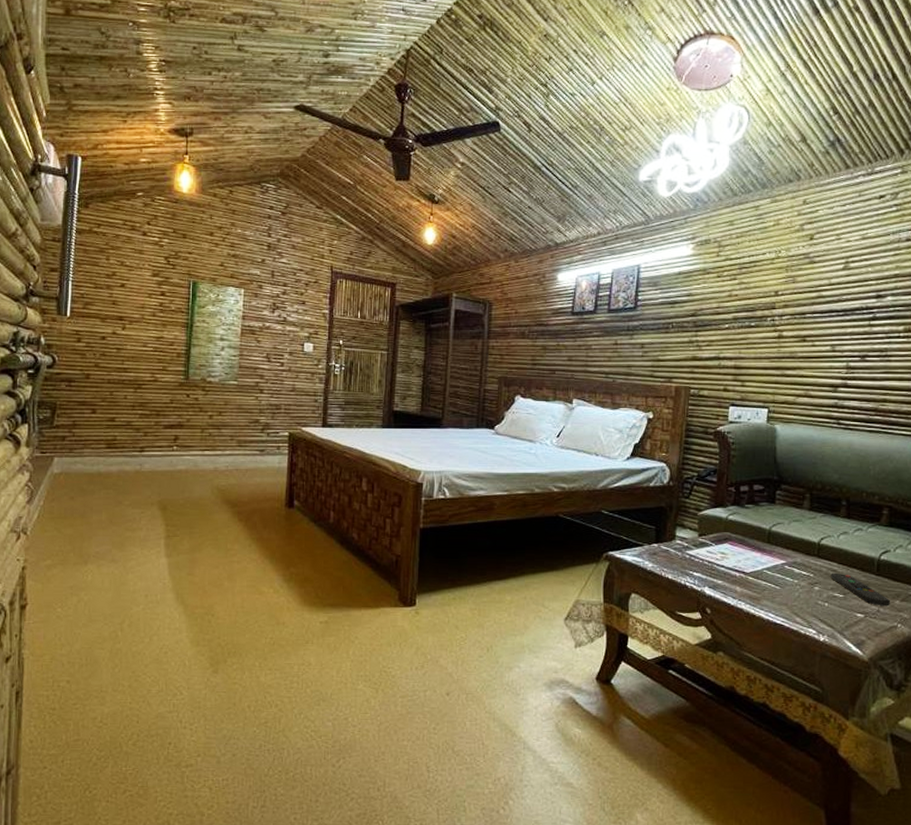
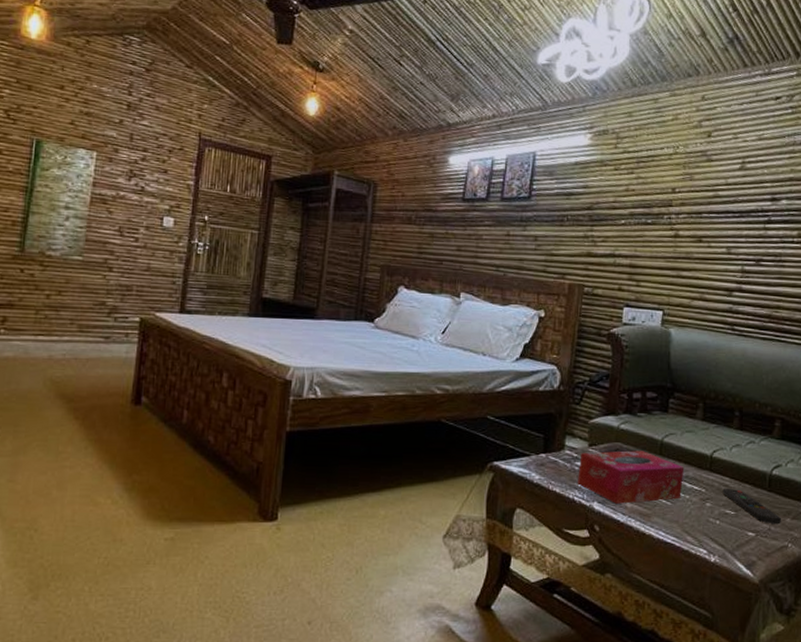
tissue box: none [689,539,793,588] -> present [577,450,685,504]

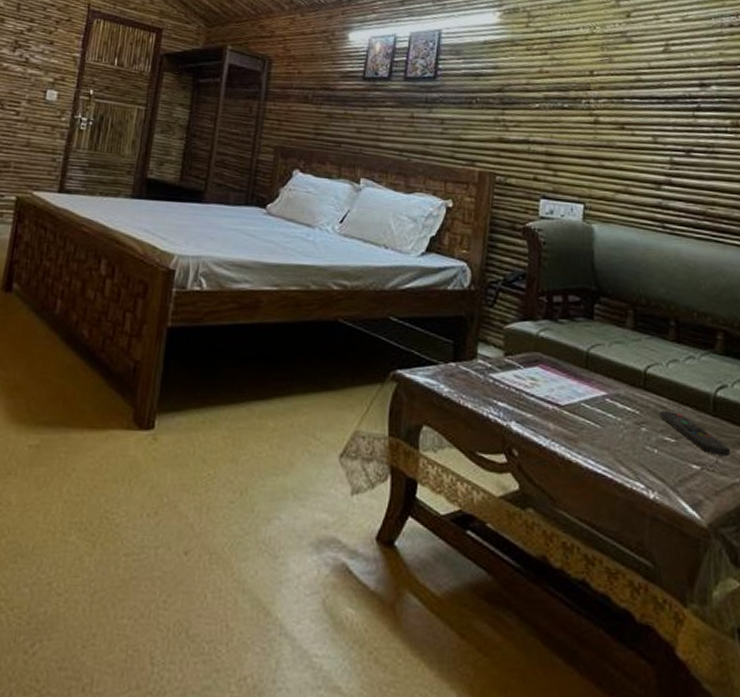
tissue box: present [577,450,685,504] -> none [492,362,615,425]

